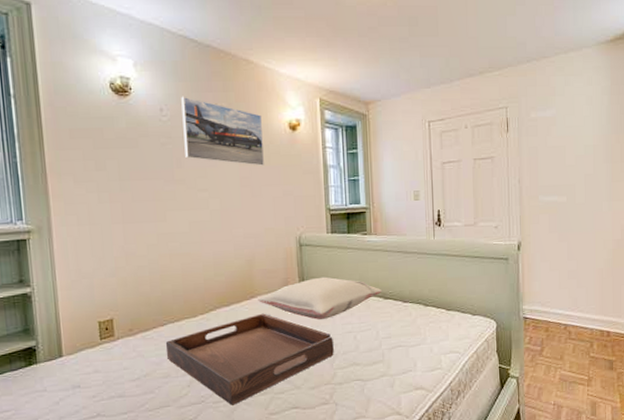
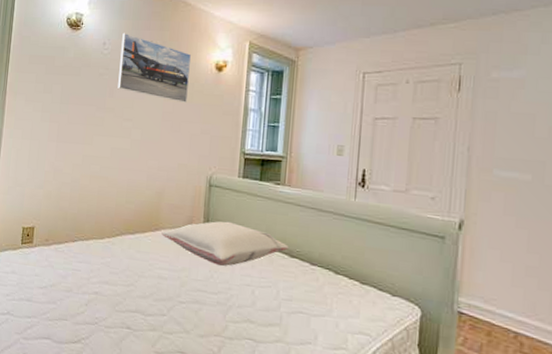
serving tray: present [165,313,334,405] -> none [72,247,230,334]

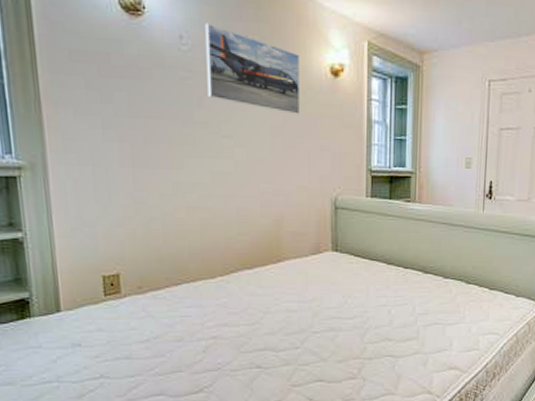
pillow: present [161,221,289,267] -> none [285,244,422,291]

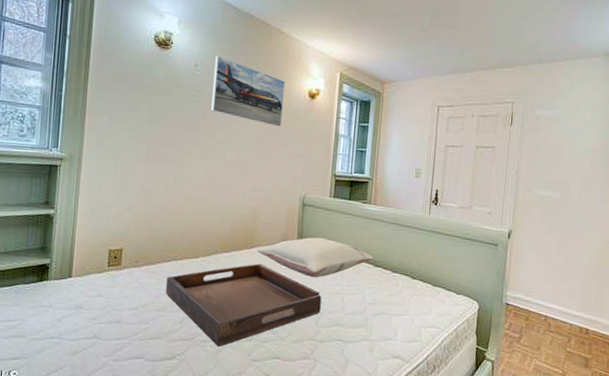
serving tray: none [179,279,366,374] -> present [165,263,322,347]
pillow: none [285,244,422,291] -> present [257,237,374,278]

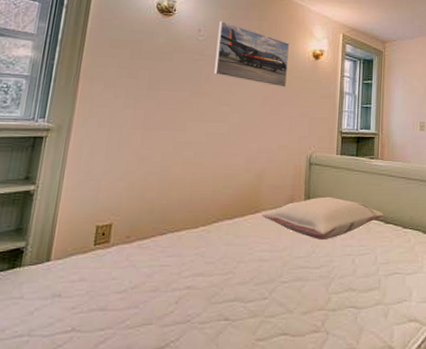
serving tray: present [165,263,322,347] -> none [159,229,332,327]

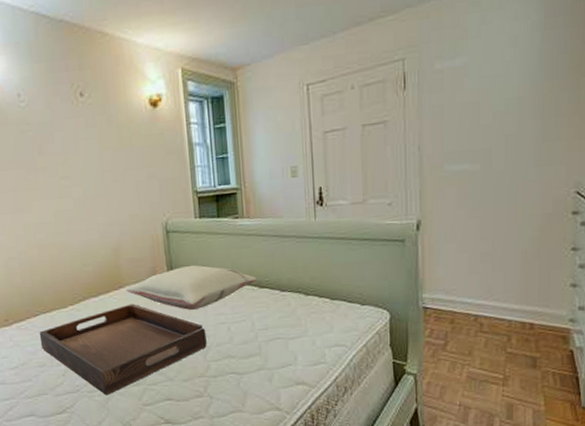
serving tray: none [159,229,332,327] -> present [39,303,207,395]
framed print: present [214,20,289,87] -> none [37,78,125,149]

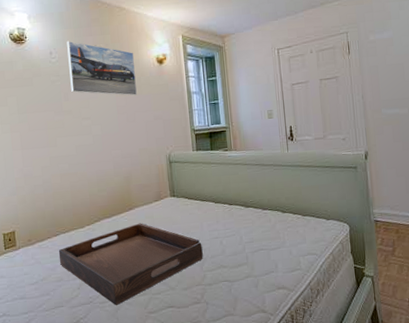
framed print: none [37,78,125,149] -> present [67,40,137,96]
pillow: present [126,264,257,311] -> none [135,189,243,228]

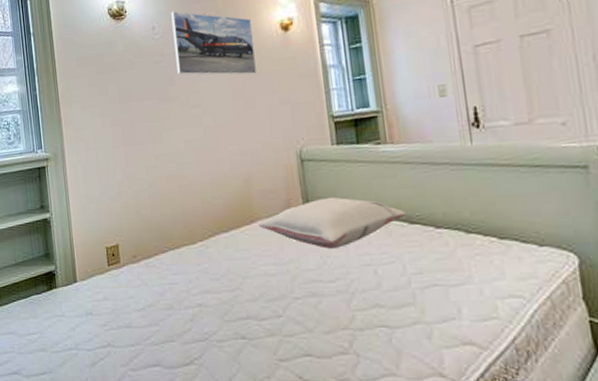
serving tray: present [58,223,203,305] -> none [167,240,350,346]
pillow: none [135,189,243,228] -> present [258,196,406,250]

